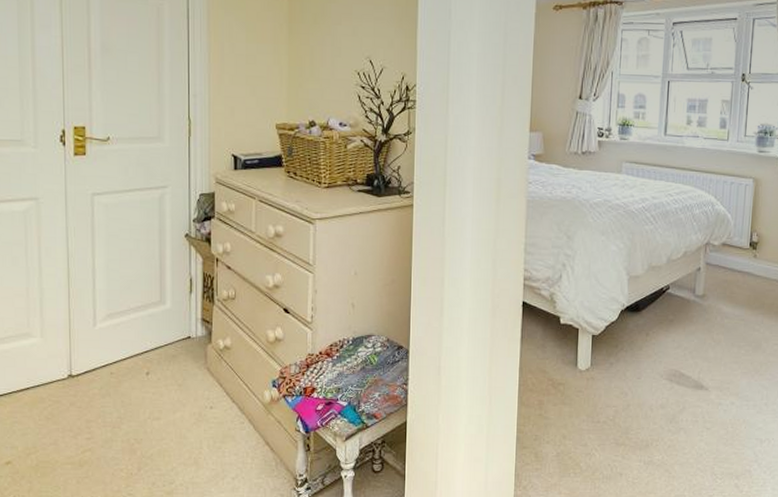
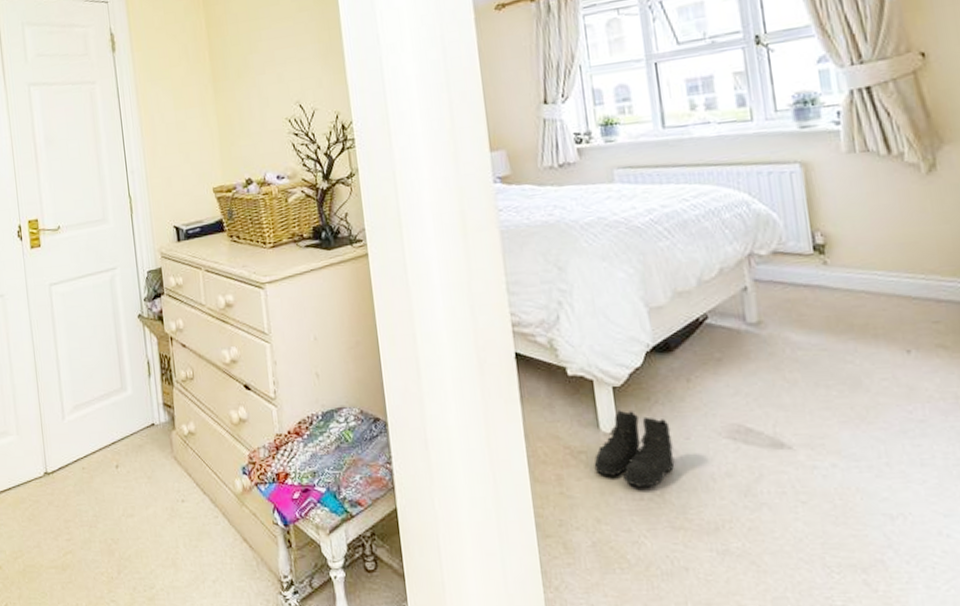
boots: none [568,353,628,413] -> present [594,410,675,488]

